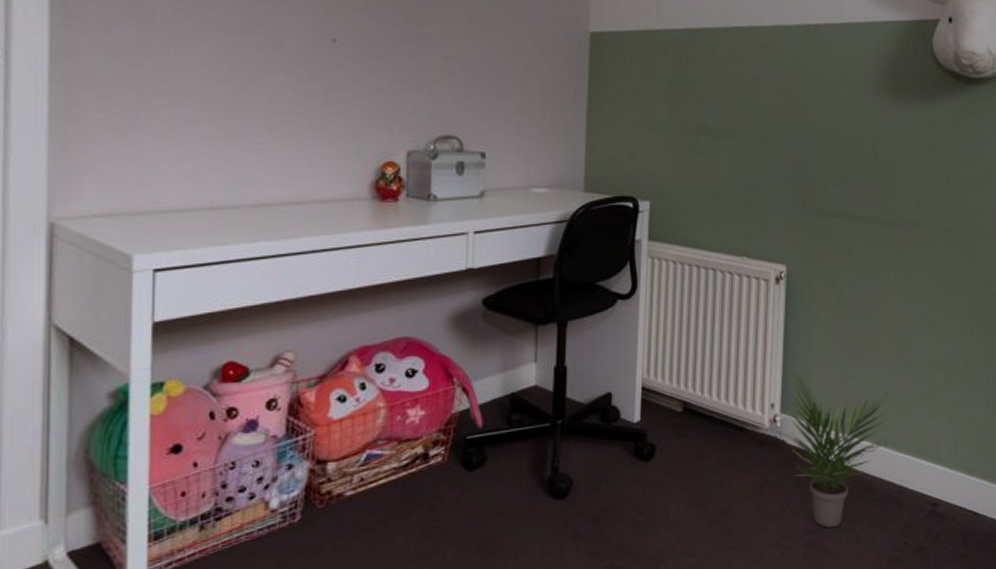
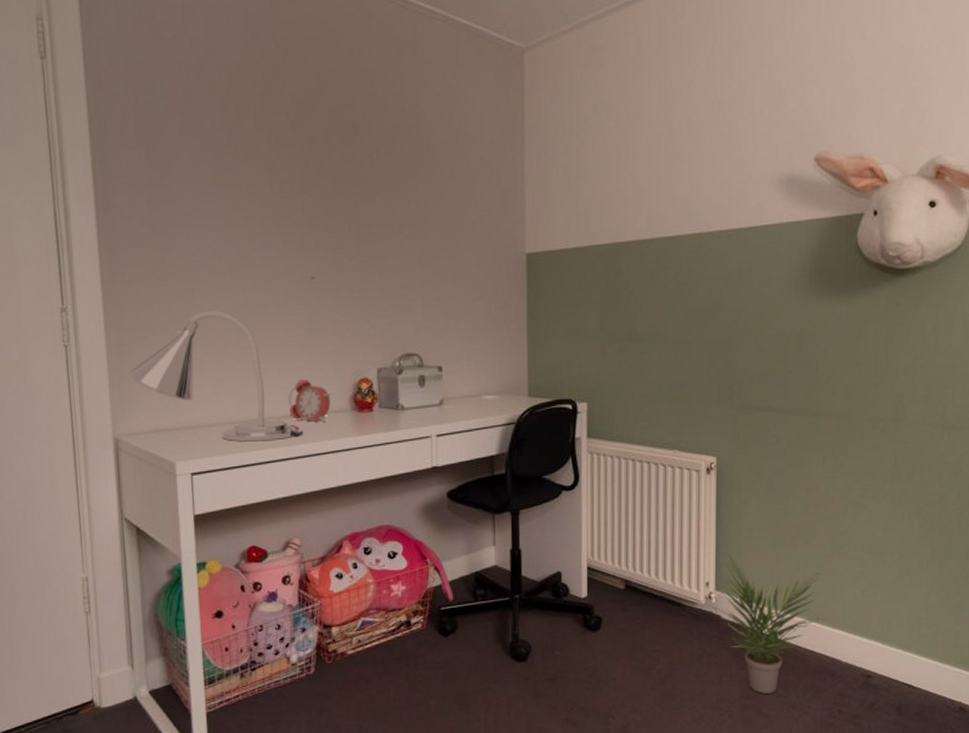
table lamp: none [77,70,309,232] -> present [128,310,304,442]
alarm clock: none [291,160,348,213] -> present [288,380,332,423]

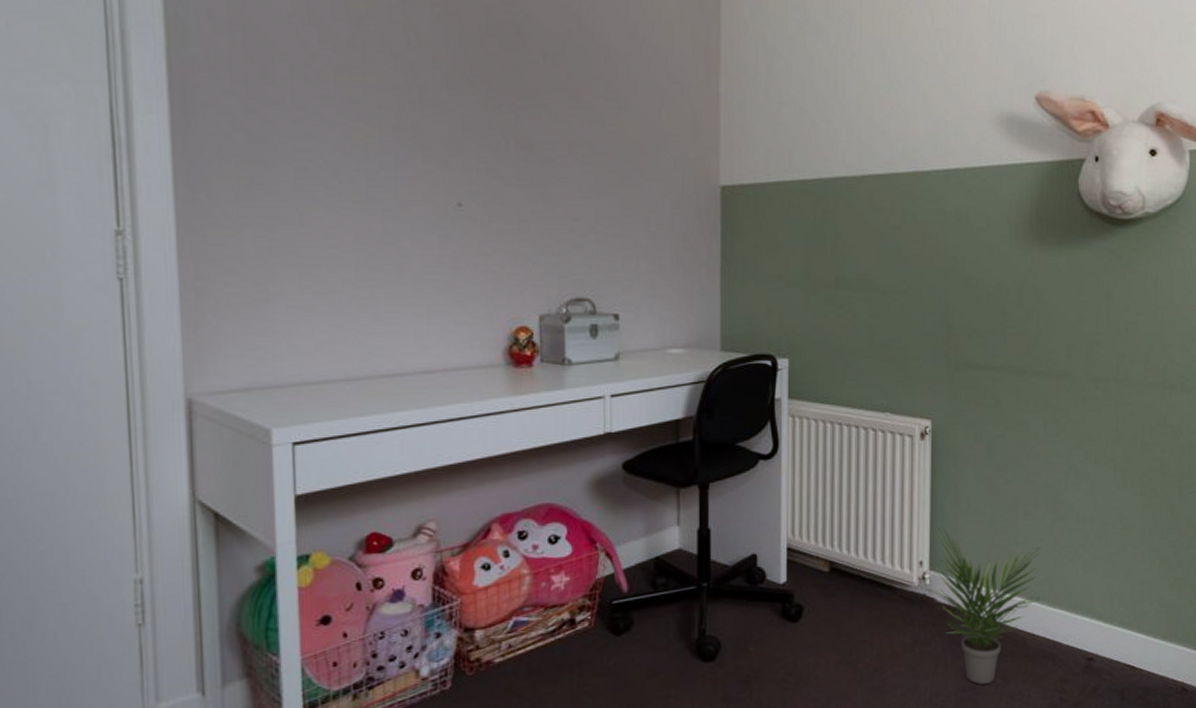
table lamp: present [128,310,304,442] -> none [209,239,444,403]
alarm clock: present [288,380,332,423] -> none [424,327,481,380]

